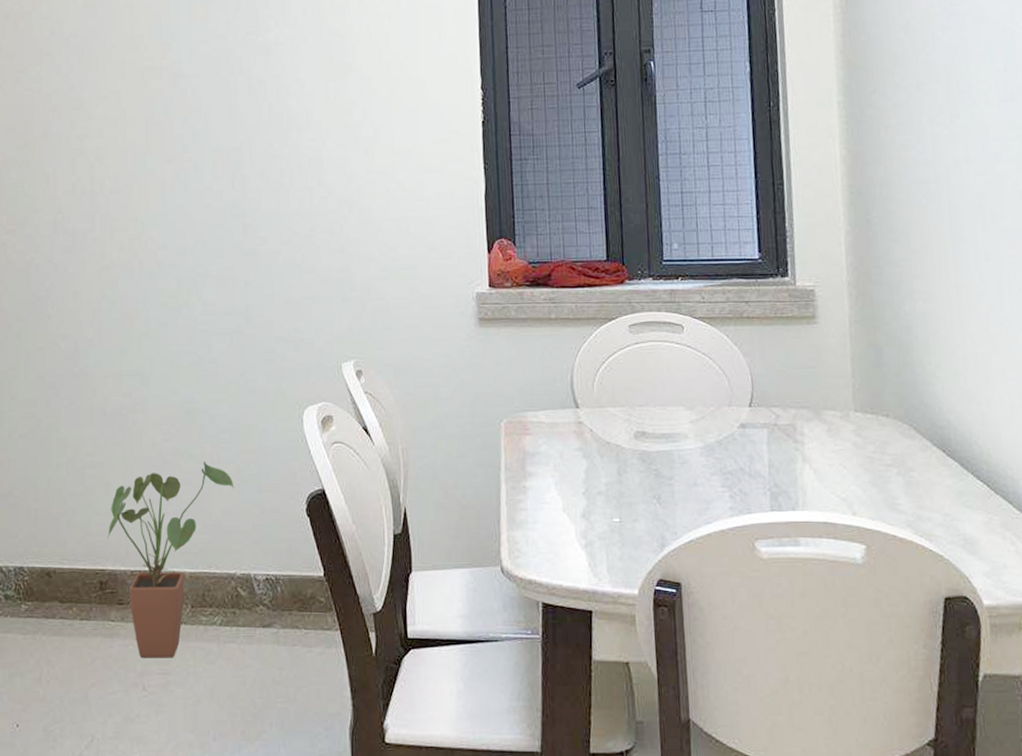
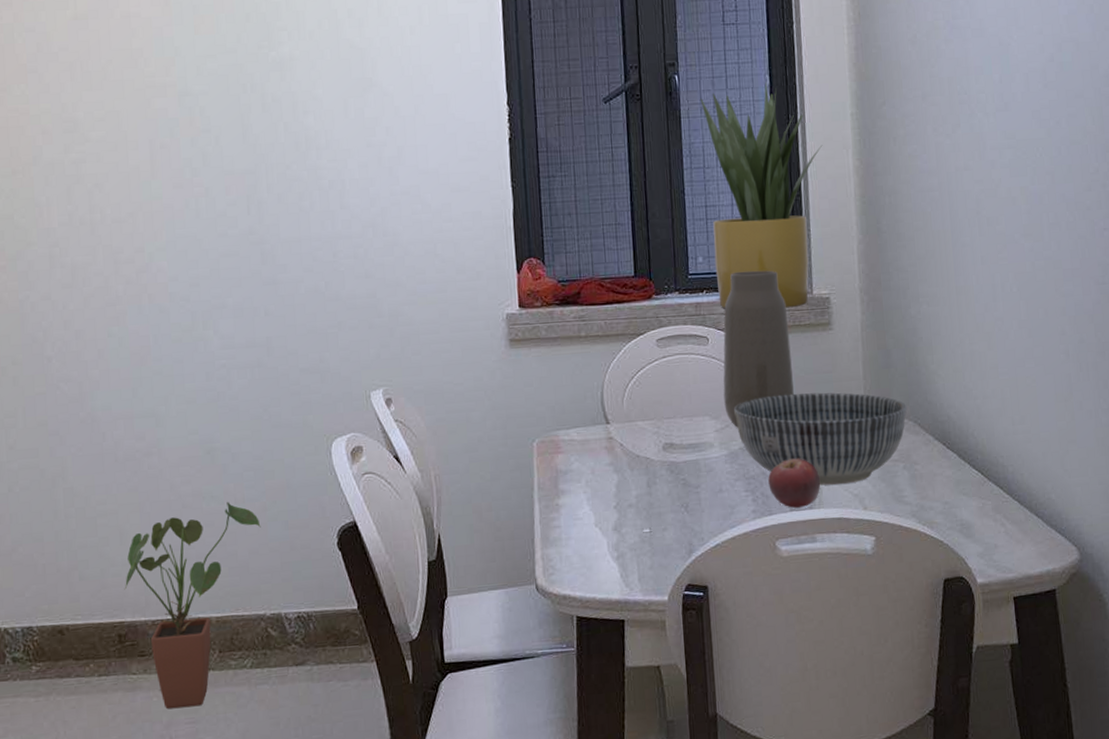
planter: none [677,69,807,299] -> present [700,82,823,308]
vase: none [698,259,775,420] -> present [723,270,794,428]
bowl: none [710,387,902,487] -> present [734,392,908,486]
fruit: none [747,456,805,508] -> present [768,458,821,508]

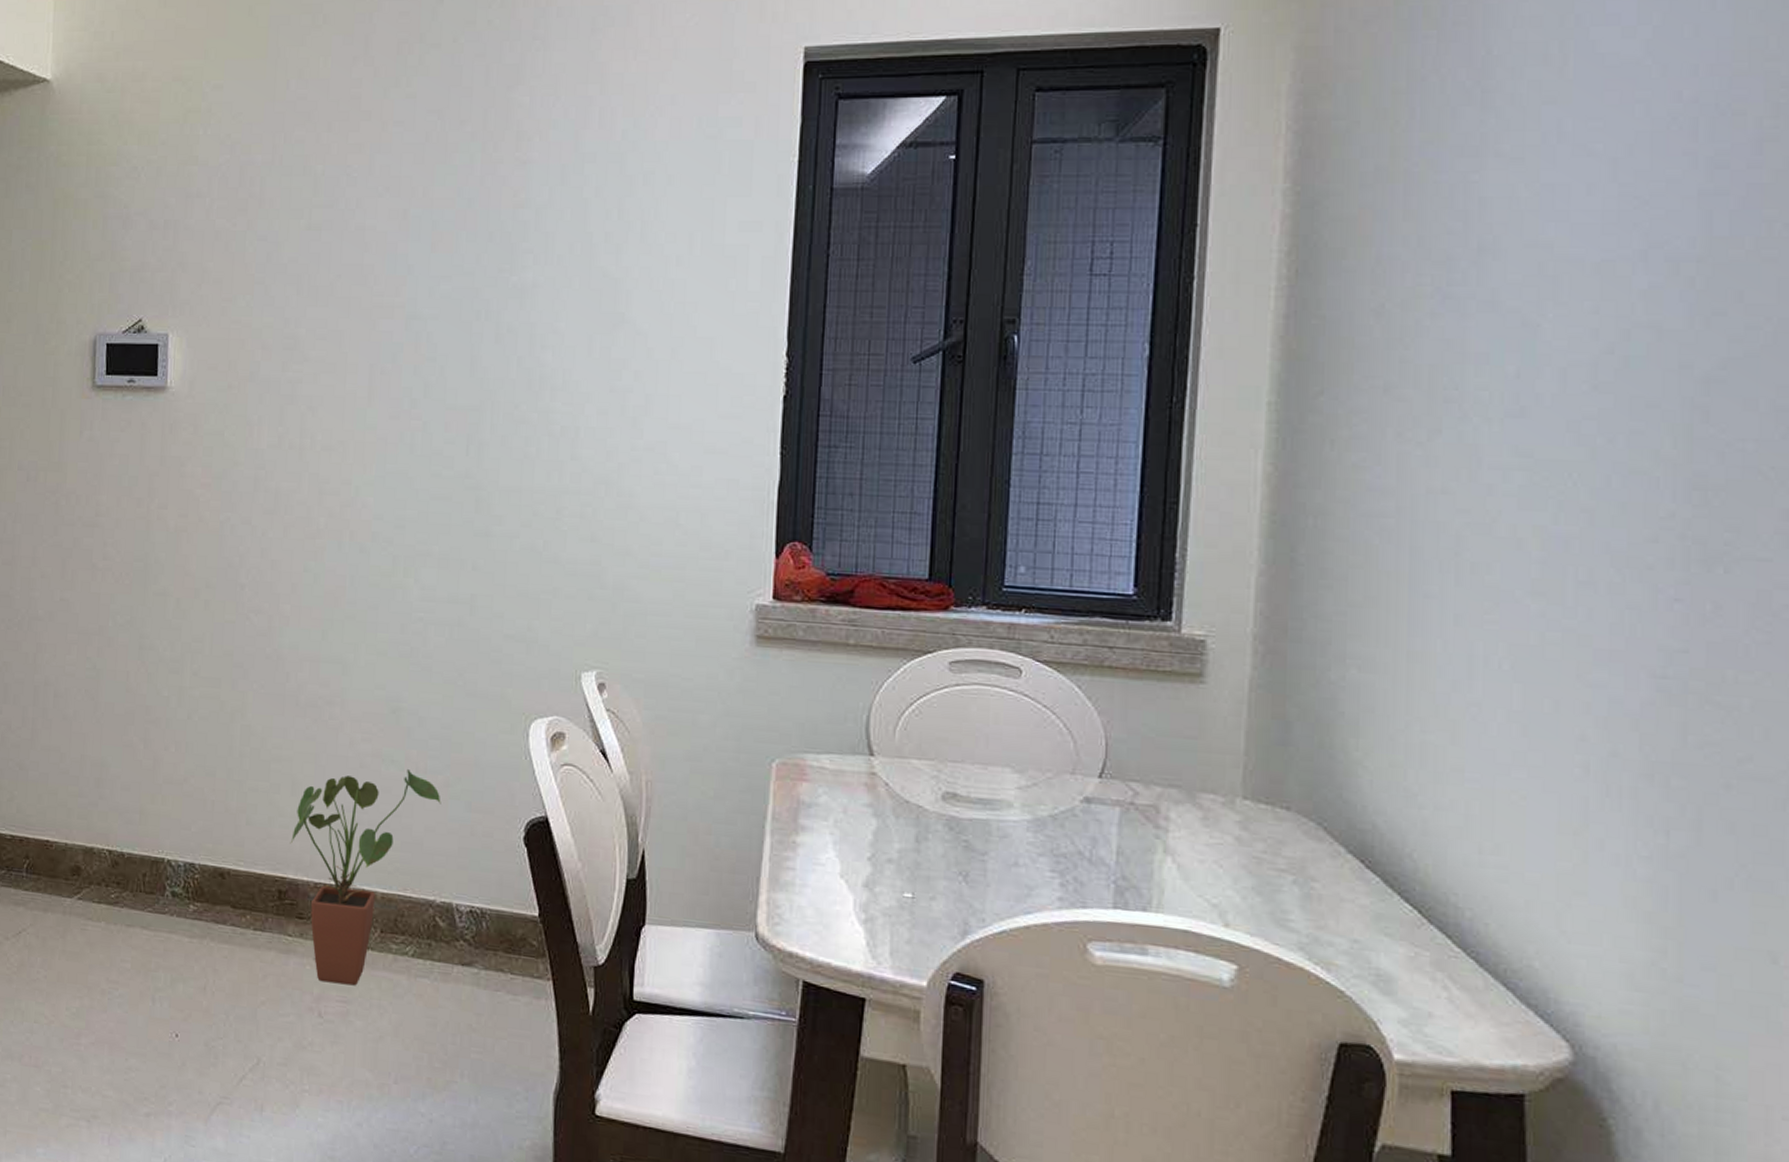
planter: present [700,82,823,308] -> none [1042,352,1219,647]
vase: present [723,270,794,428] -> none [1034,590,1140,789]
bowl: present [734,392,908,486] -> none [1047,755,1309,889]
fruit: present [768,458,821,508] -> none [1086,841,1163,907]

